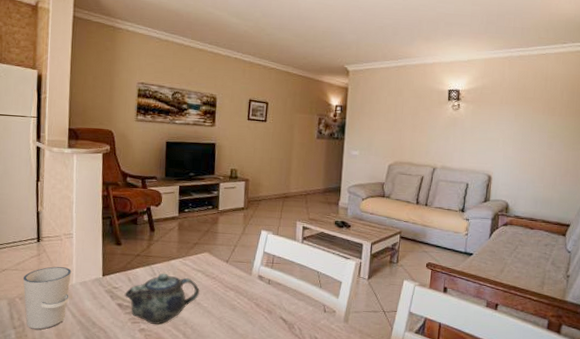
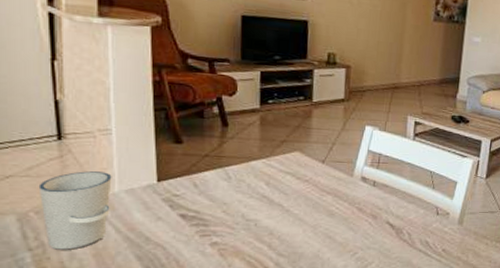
teapot: present [124,273,200,324] -> none [189,176,289,236]

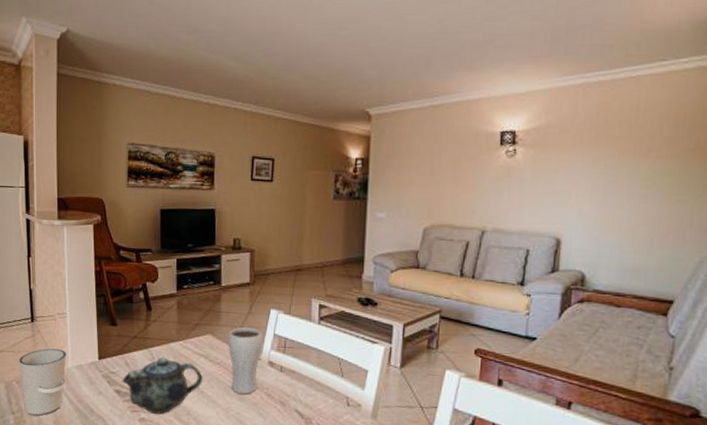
teapot: none [189,176,289,236] -> present [122,357,203,414]
drinking glass: none [318,143,356,210] -> present [228,327,262,395]

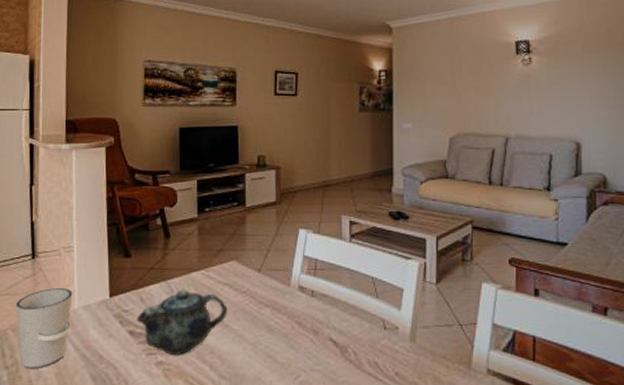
drinking glass: present [228,327,262,395] -> none [254,250,291,325]

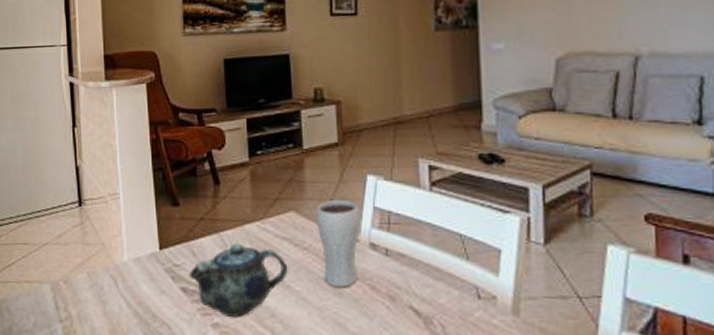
cup: present [15,288,73,368] -> none [66,238,122,324]
drinking glass: none [254,250,291,325] -> present [316,199,360,288]

